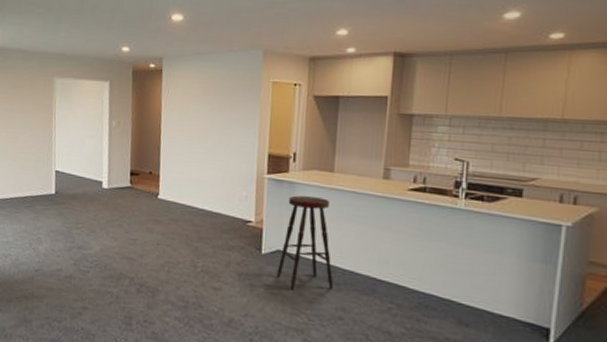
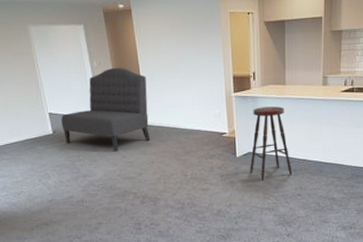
sofa: none [66,130,167,224] -> present [61,68,151,151]

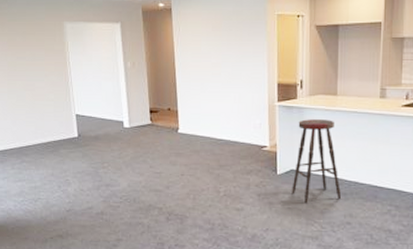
sofa: present [61,68,151,151] -> none [88,70,182,159]

